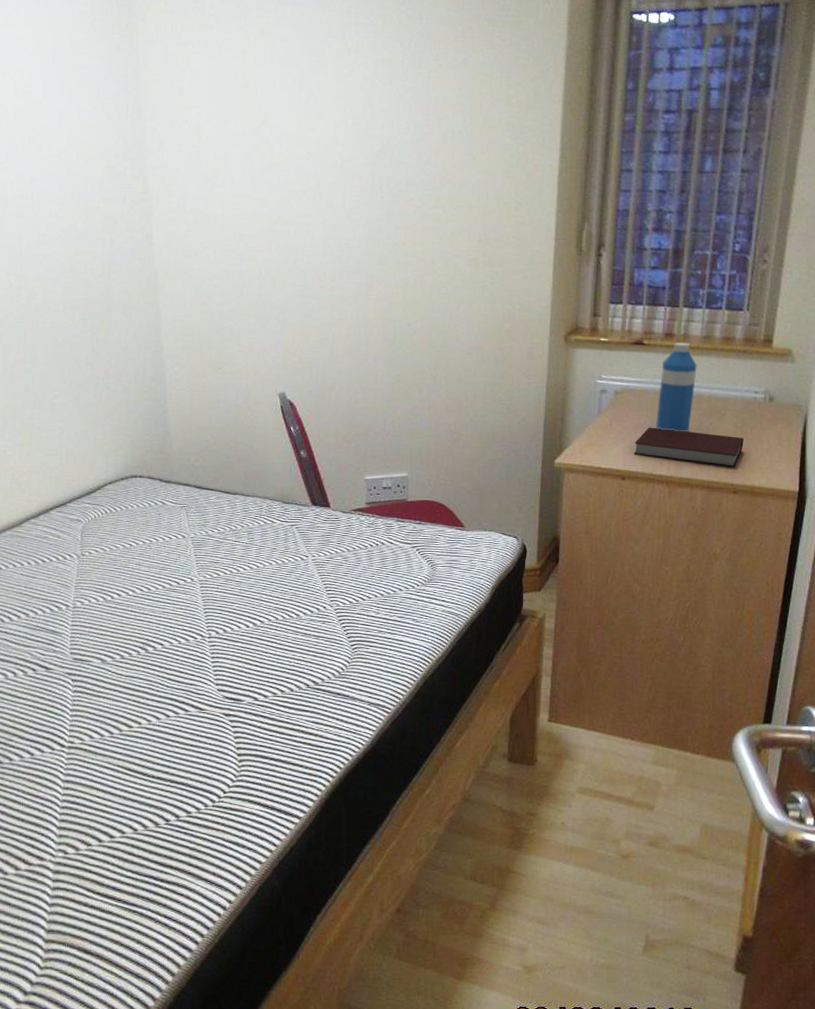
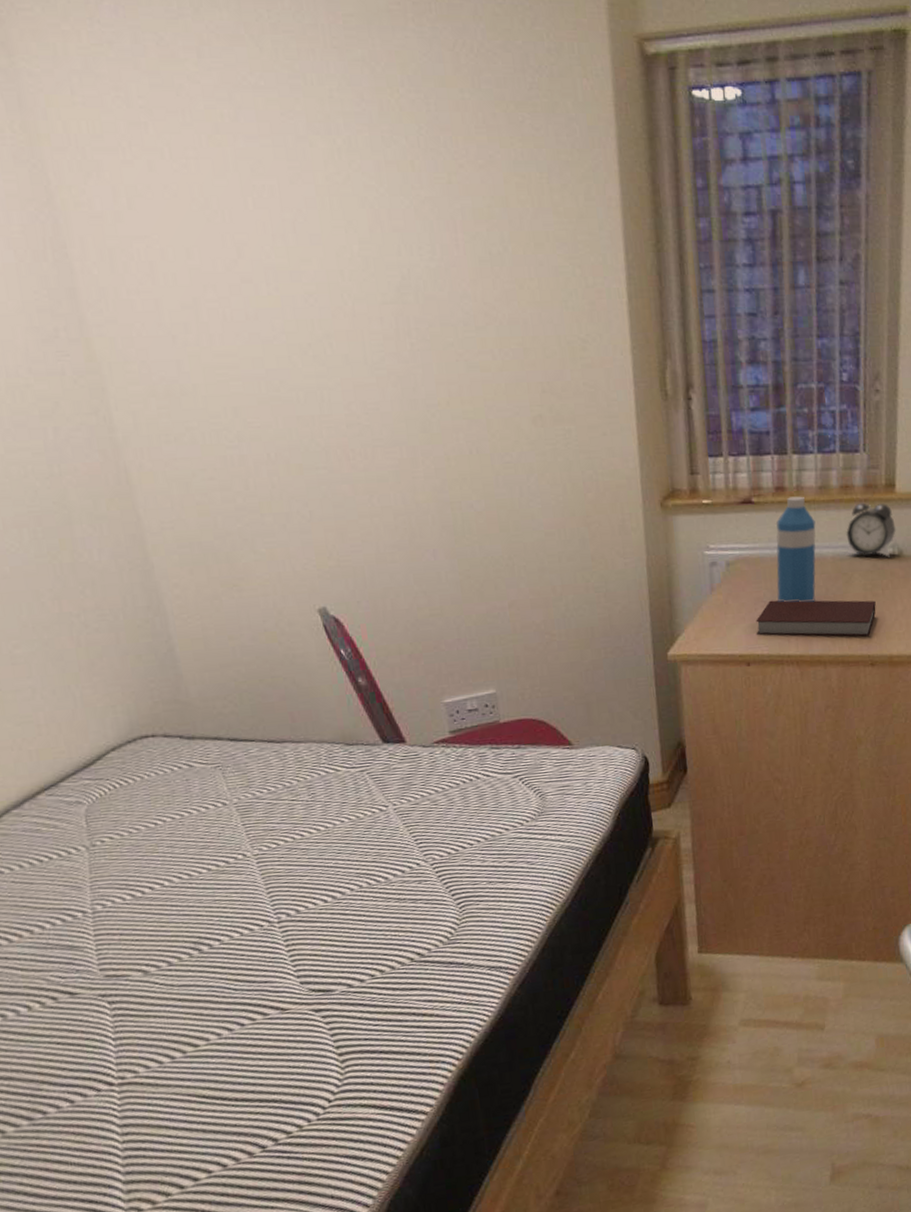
alarm clock: none [722,353,769,402] -> present [846,502,896,557]

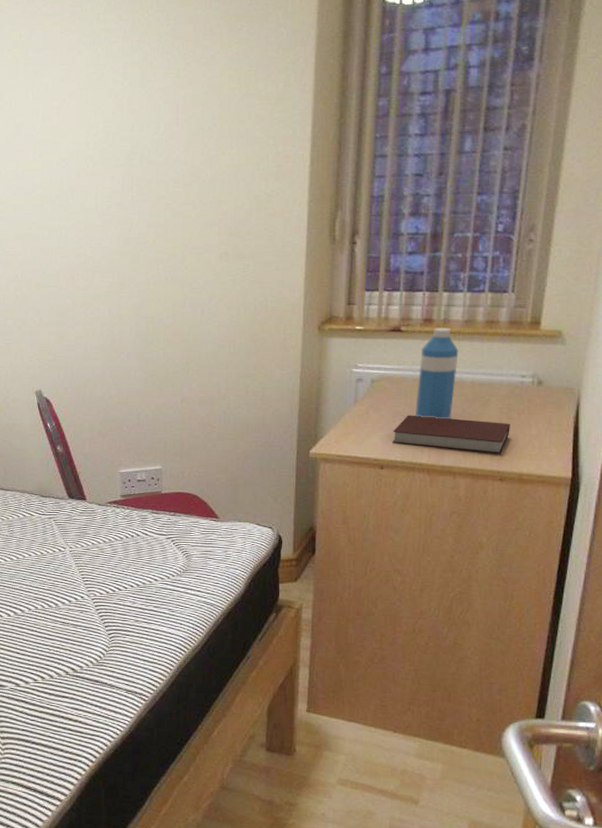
alarm clock: present [846,502,896,557] -> none [486,336,537,386]

